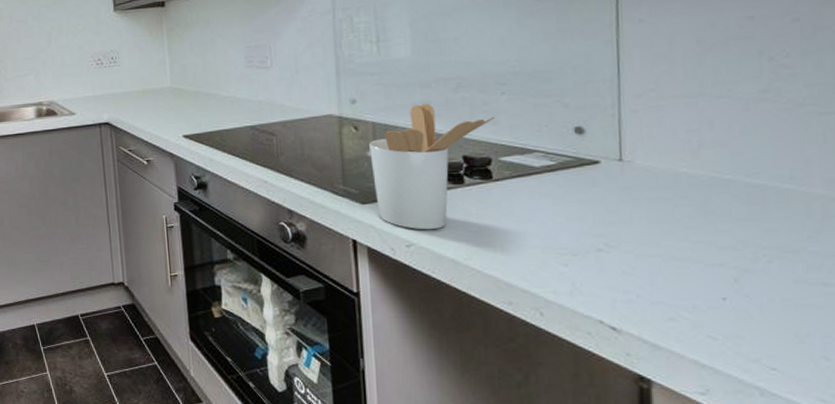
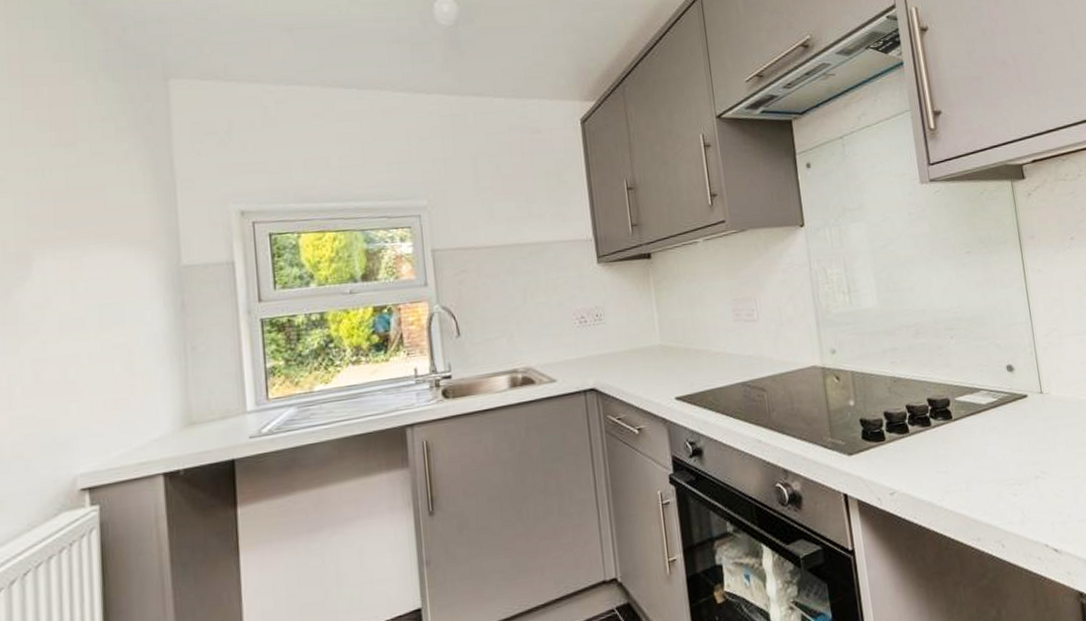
utensil holder: present [369,104,496,230] -> none [850,350,949,476]

